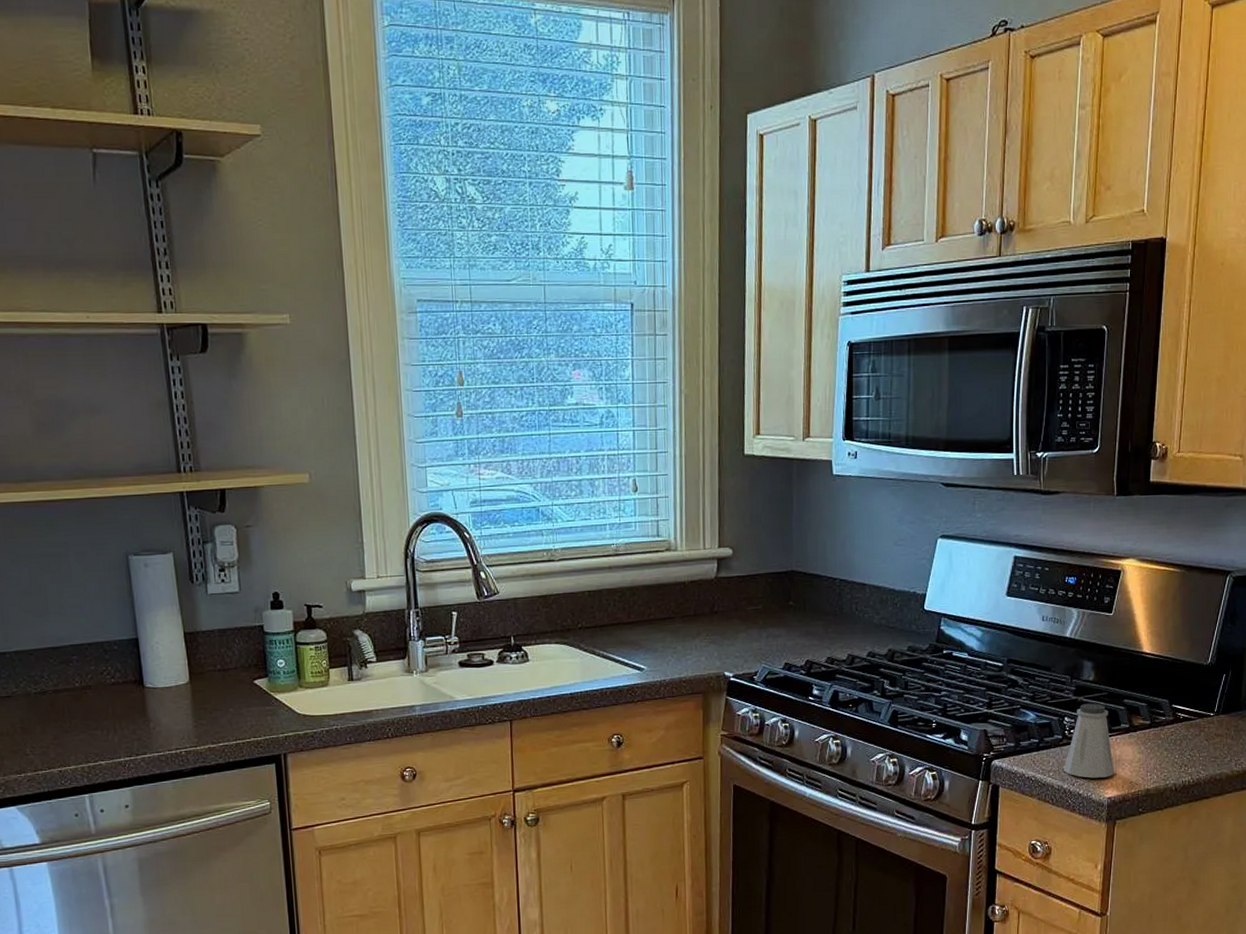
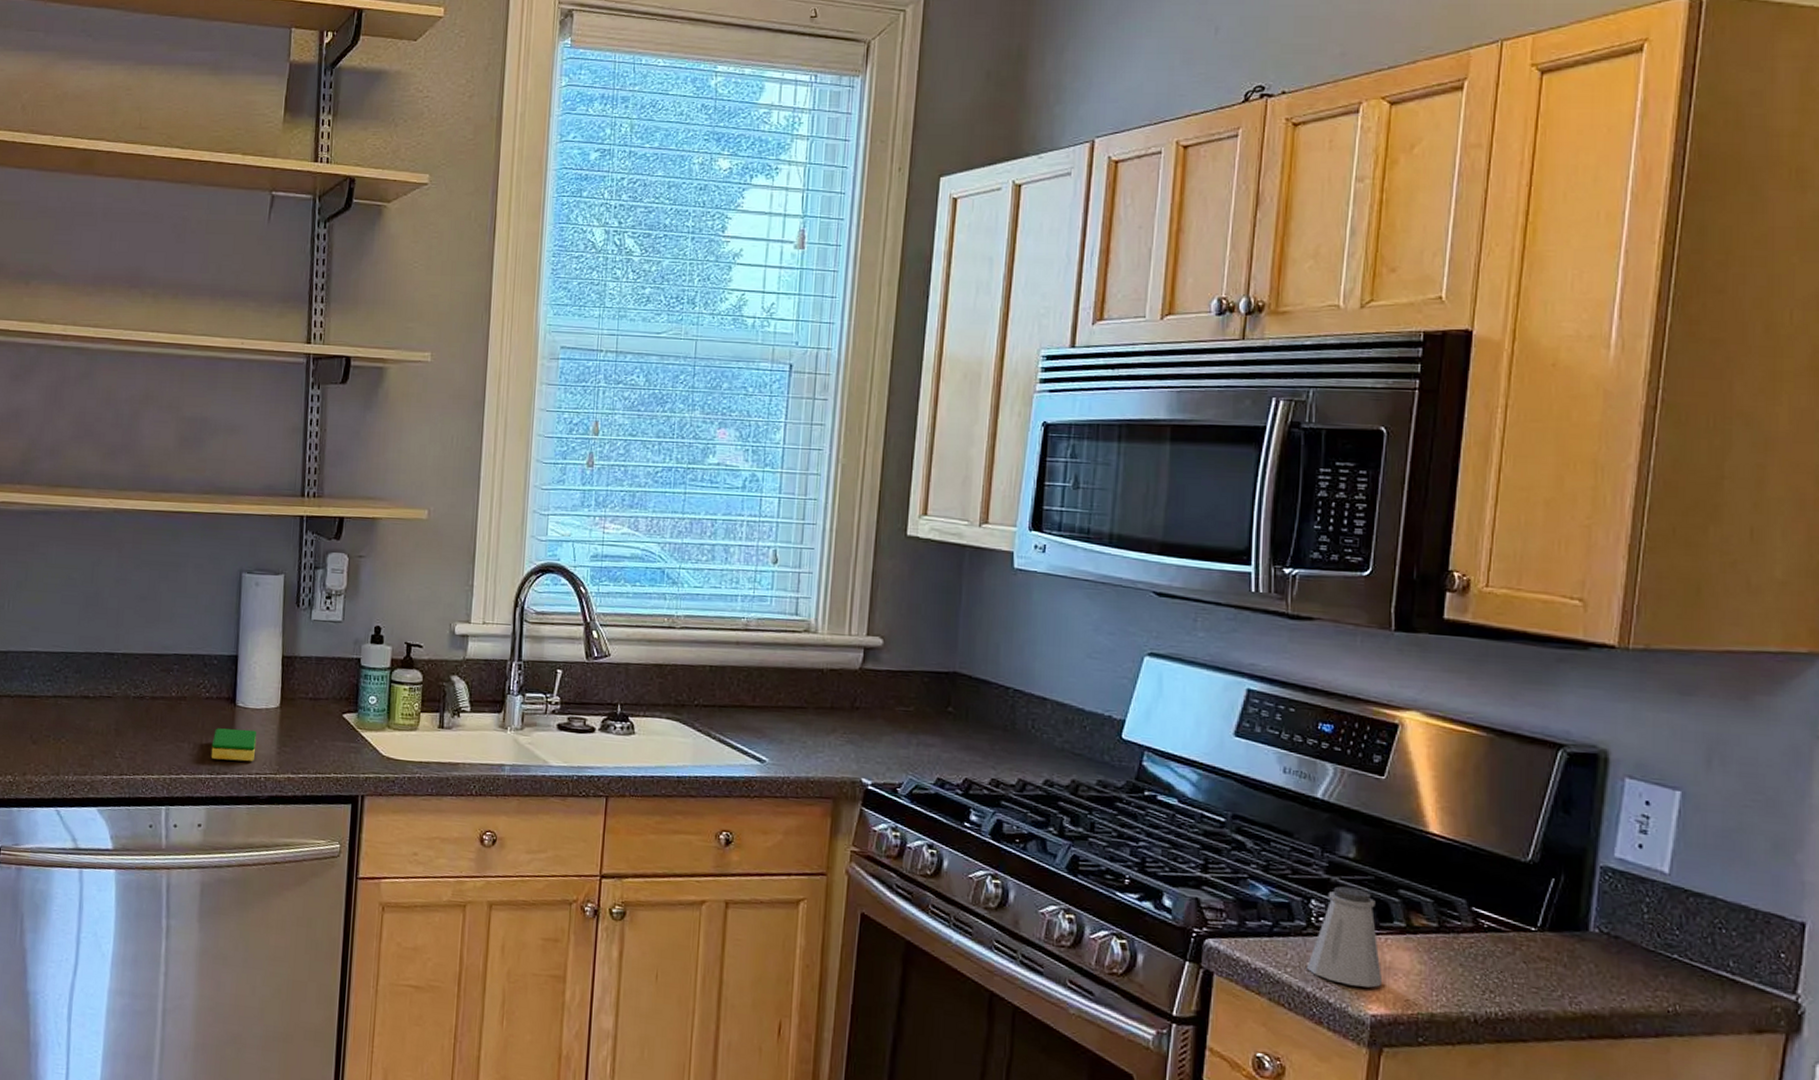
dish sponge: none [125,708,172,741] -> present [211,728,257,762]

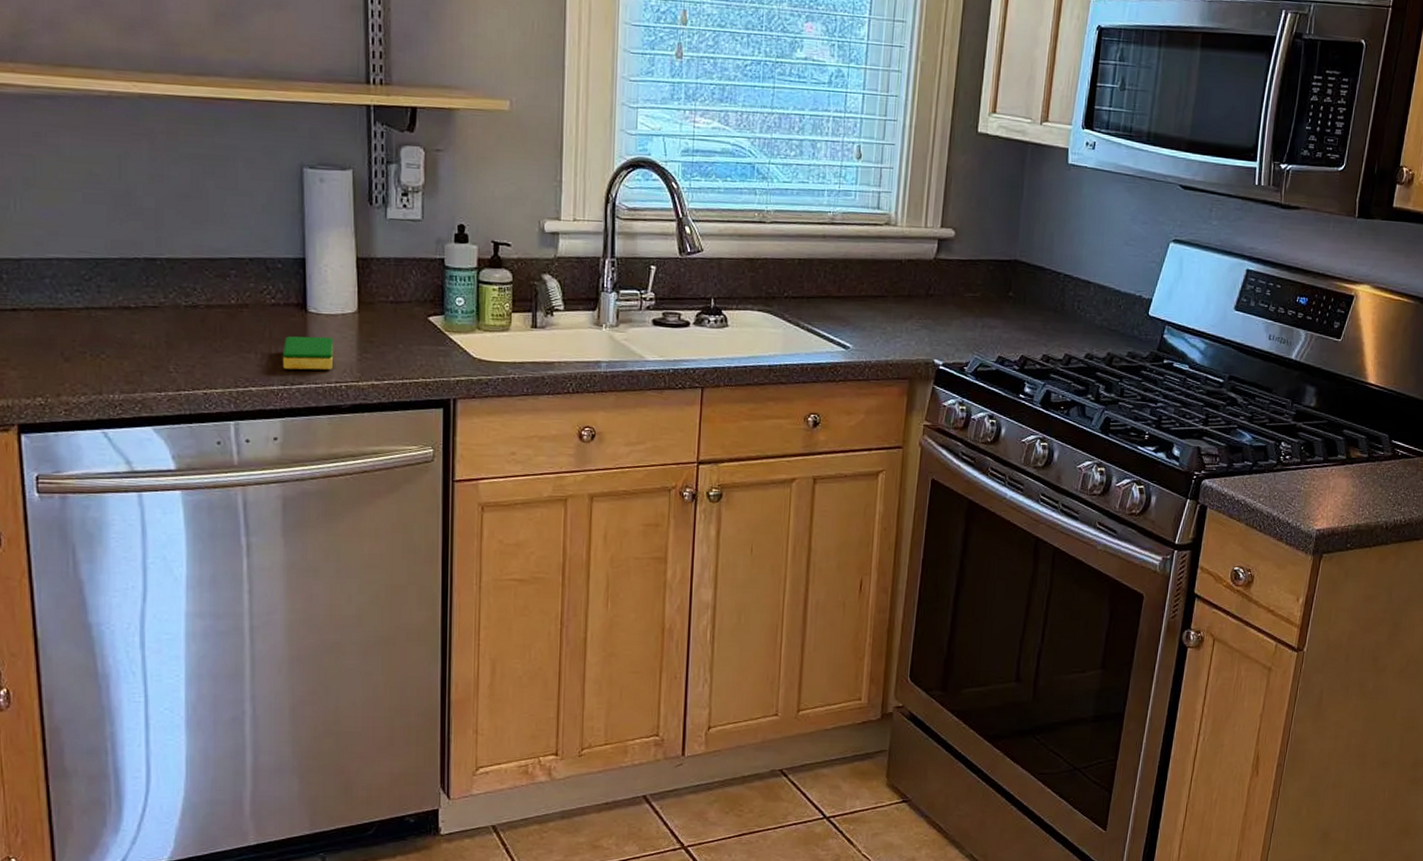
saltshaker: present [1307,886,1383,988] -> none [1275,430,1327,508]

